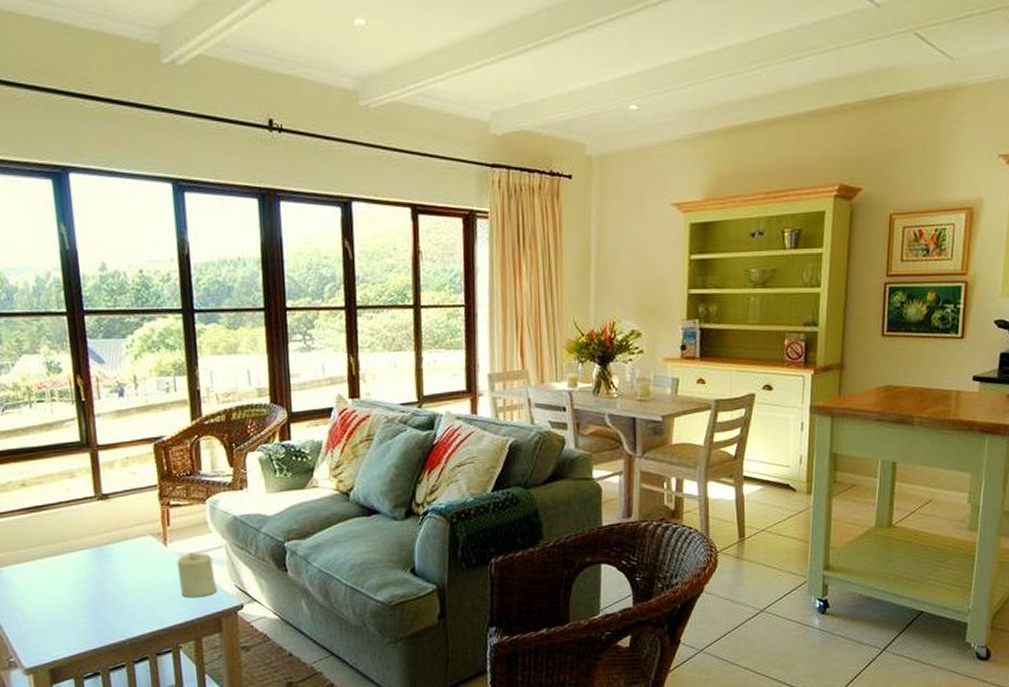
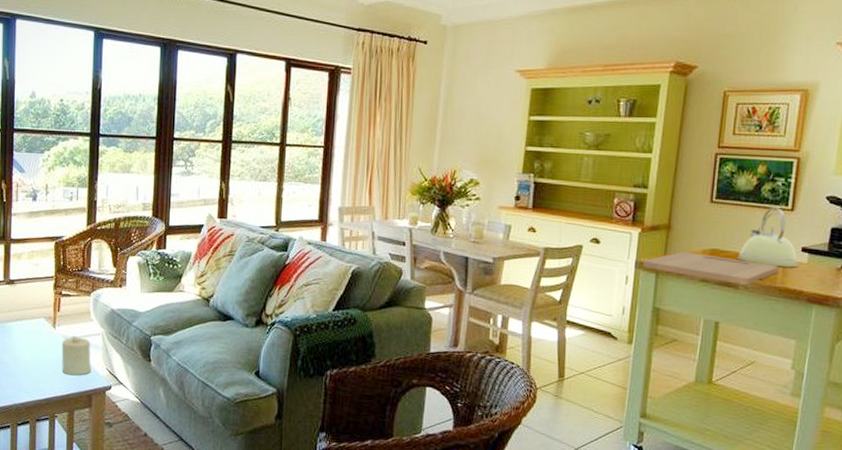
cutting board: none [817,391,952,421] -> present [642,252,779,285]
kettle: none [911,335,971,399] -> present [737,206,799,268]

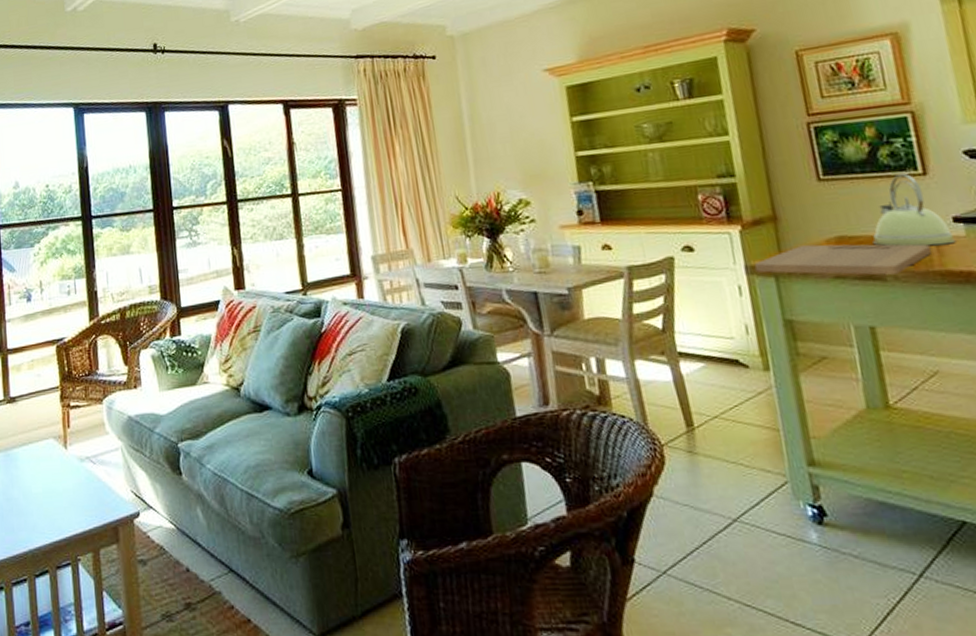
candle: present [61,336,92,376] -> none [76,455,115,505]

